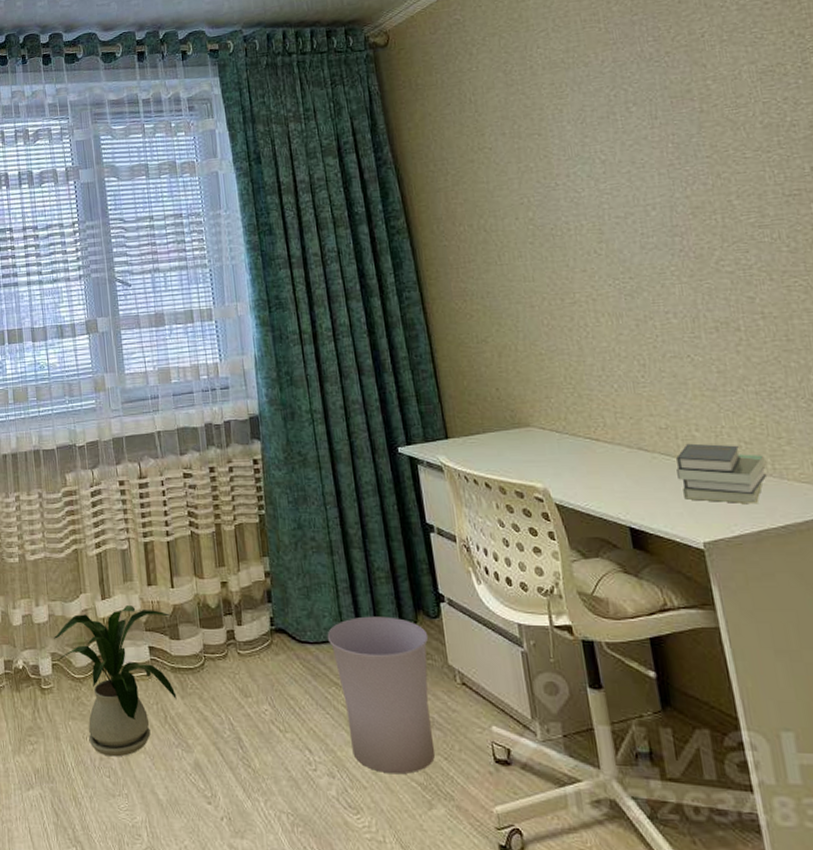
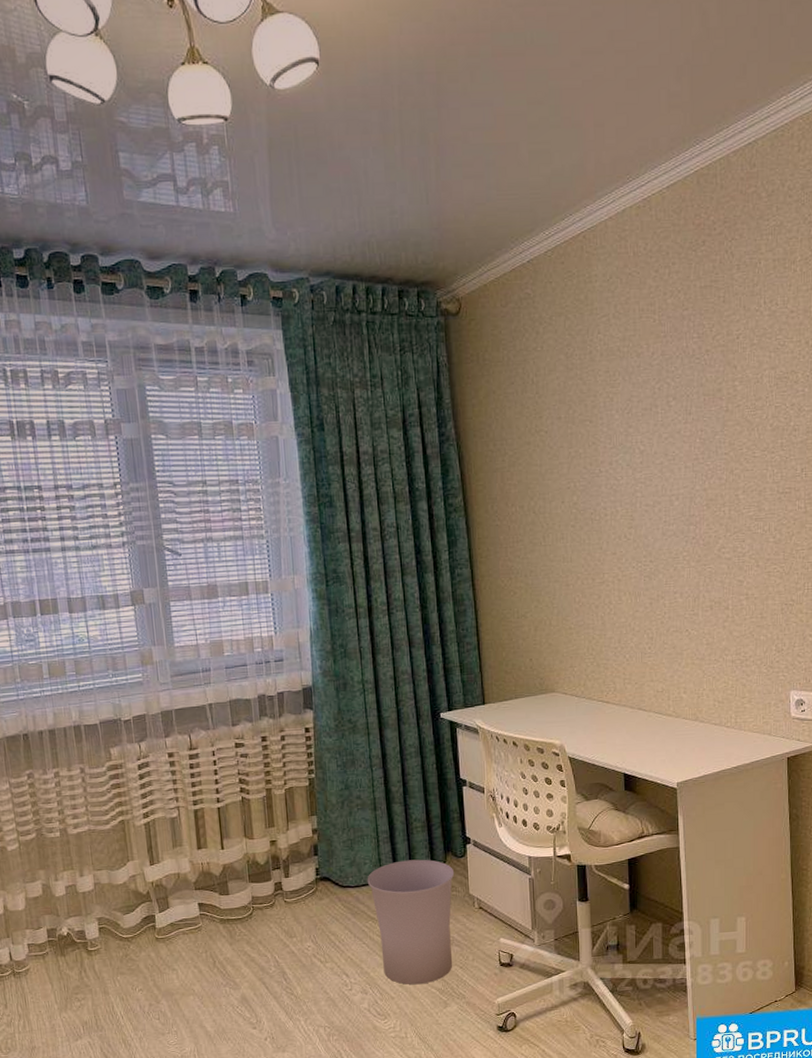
house plant: present [54,606,177,757] -> none [100,868,225,1002]
books: present [676,443,768,505] -> none [665,703,730,751]

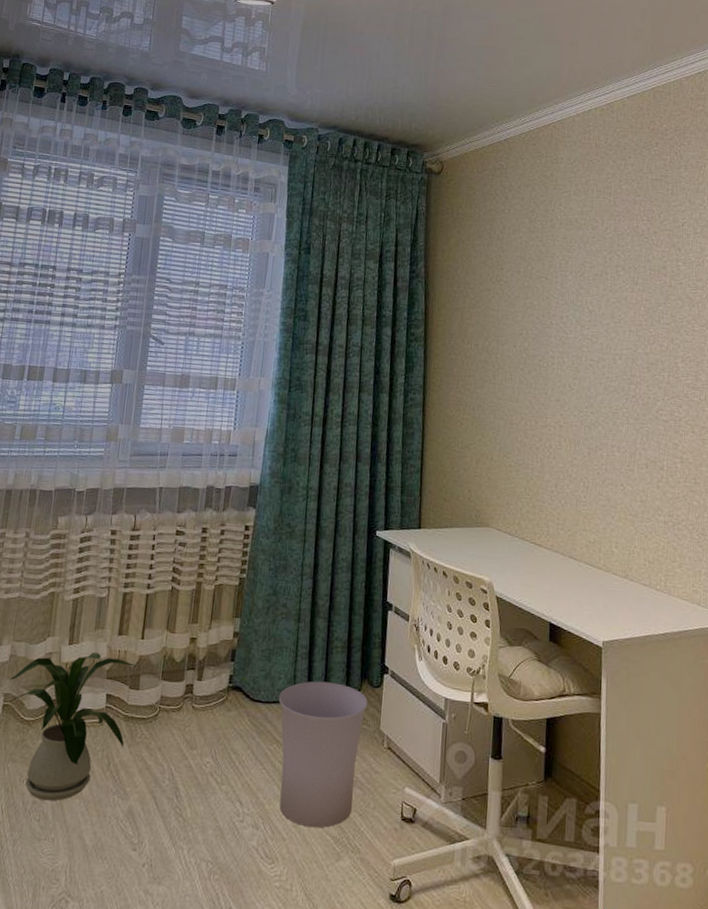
house plant: none [100,868,225,1002] -> present [9,652,135,801]

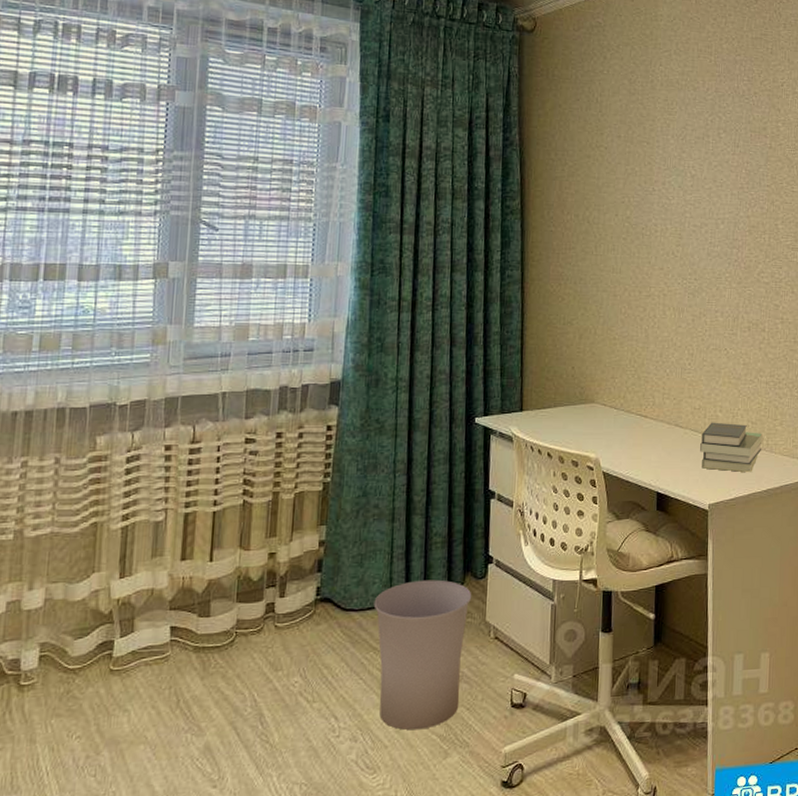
house plant: present [9,652,135,801] -> none [47,583,203,753]
books: none [594,557,661,614] -> present [700,422,763,473]

